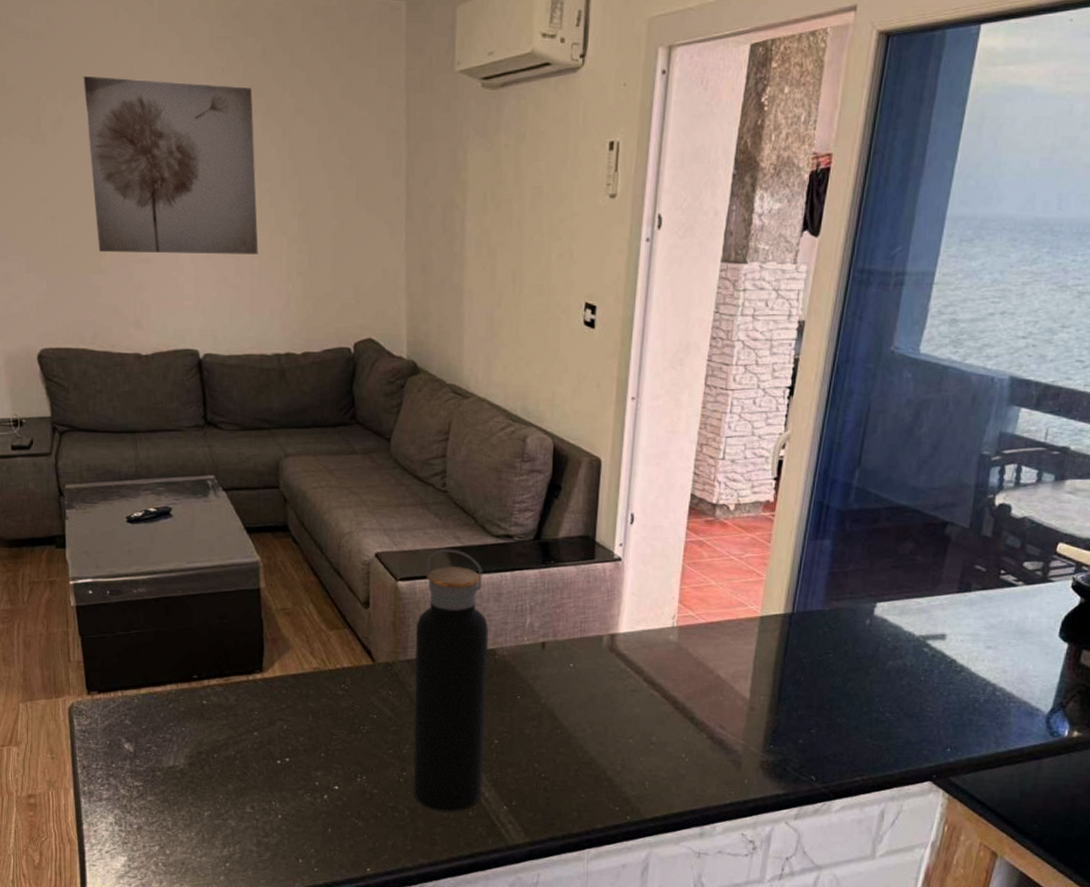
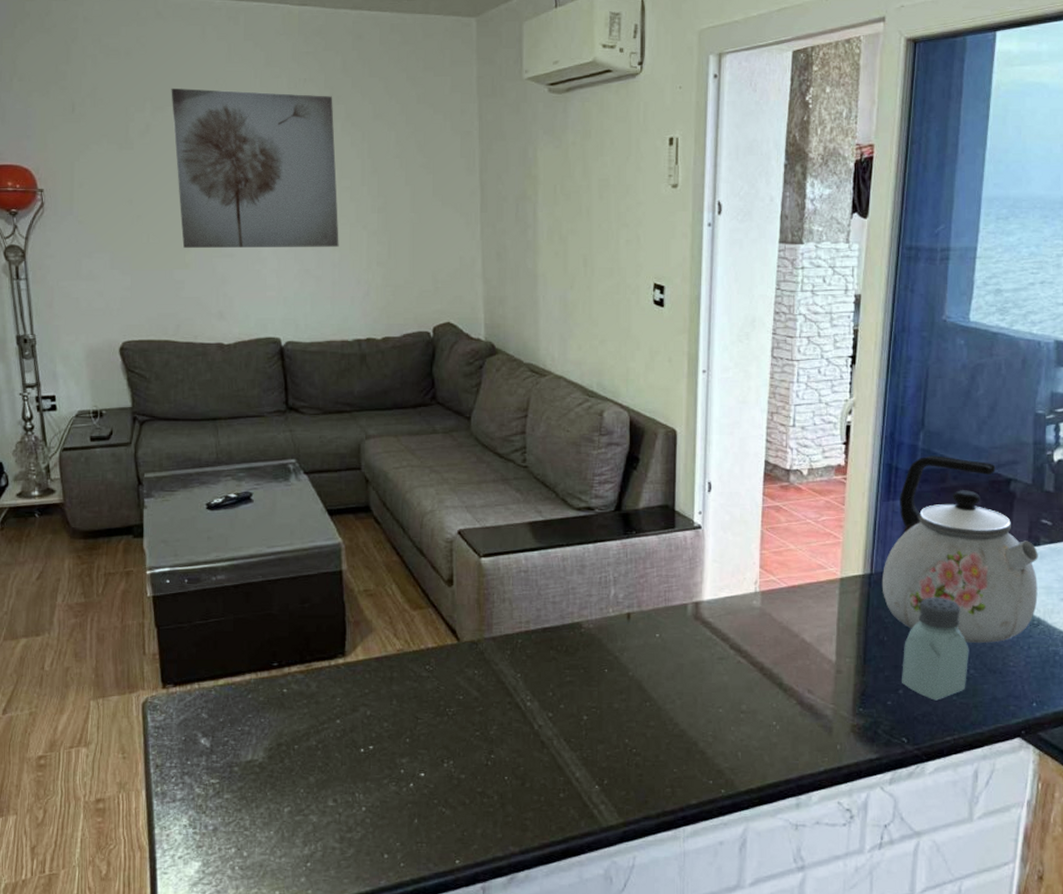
water bottle: present [413,548,488,812] -> none [500,523,574,794]
kettle: none [802,494,968,688] -> present [881,455,1038,643]
saltshaker: none [815,639,887,742] -> present [902,597,969,701]

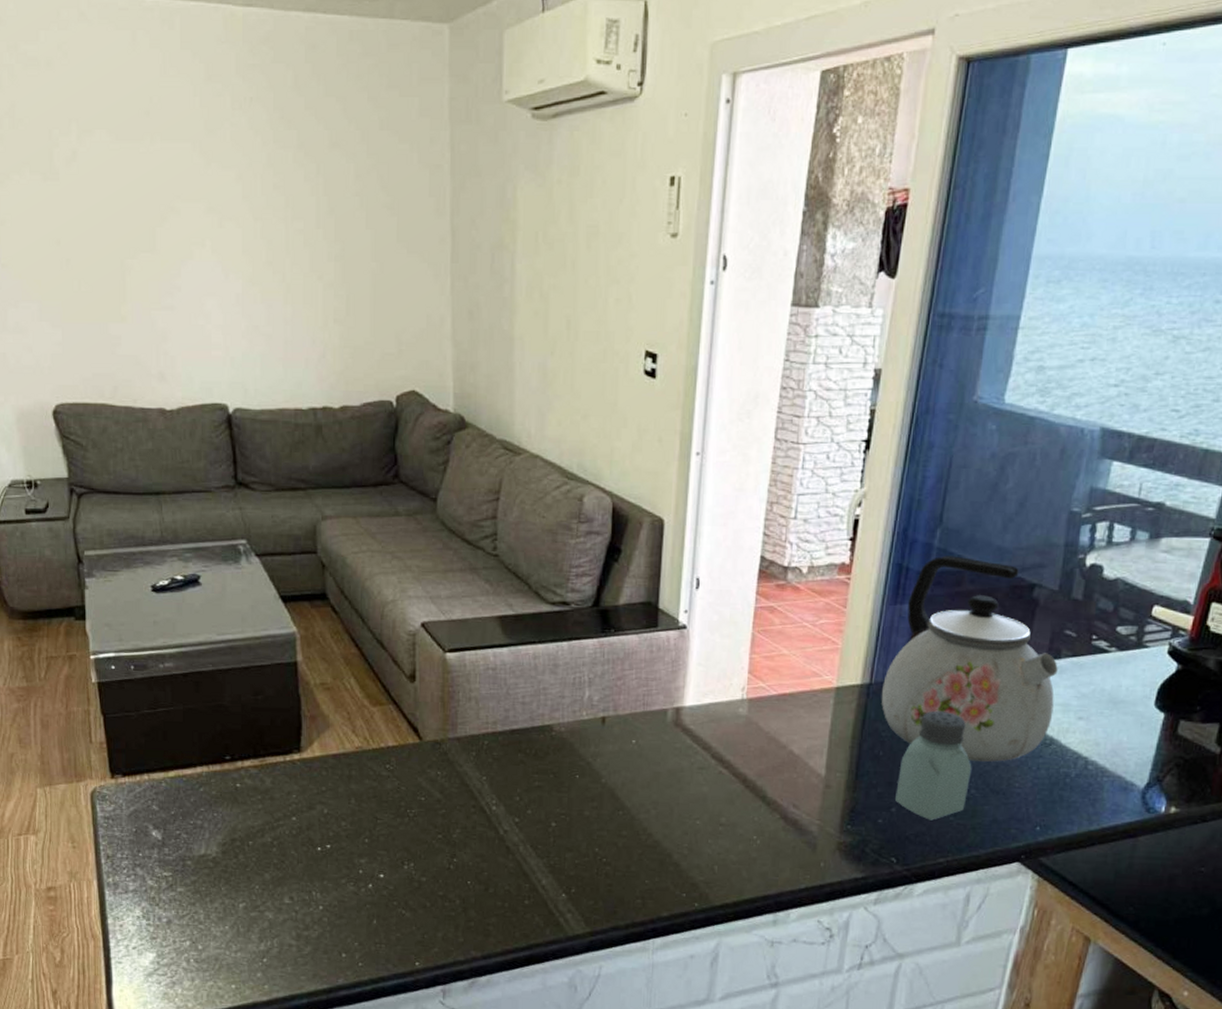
wall art: present [171,88,339,248] -> none [99,106,292,300]

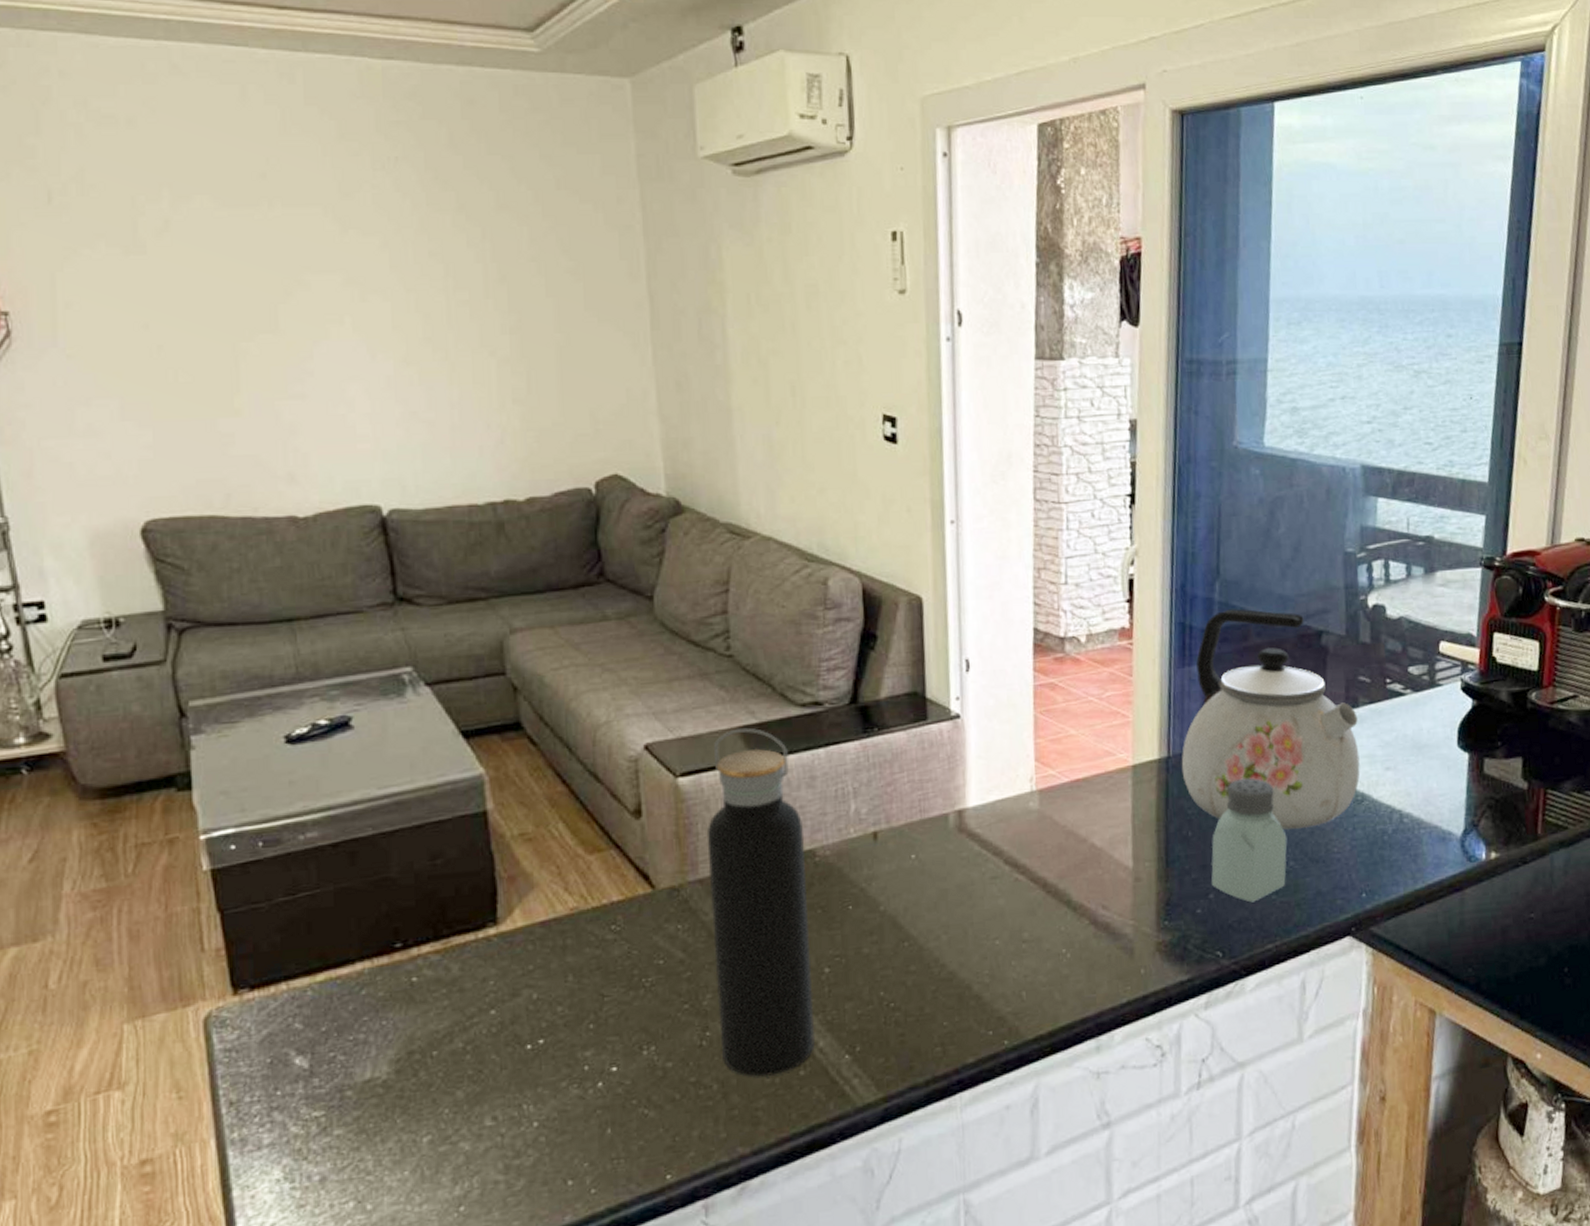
water bottle: none [464,617,544,900] -> present [706,727,815,1077]

